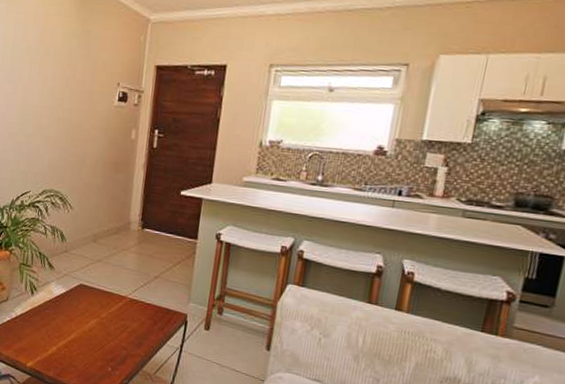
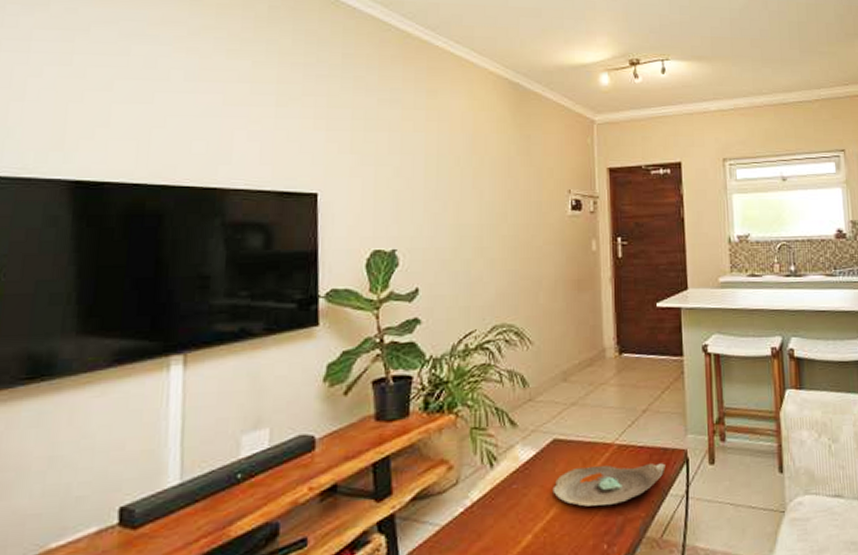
decorative bowl: none [75,308,167,342] -> present [552,463,665,507]

